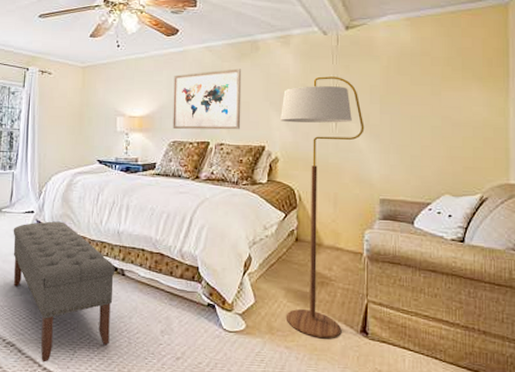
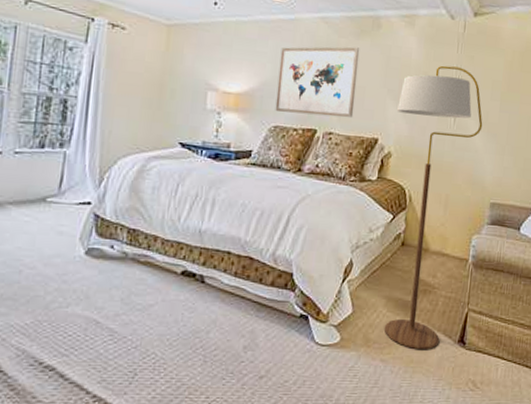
bench: present [13,221,115,363] -> none [57,215,194,389]

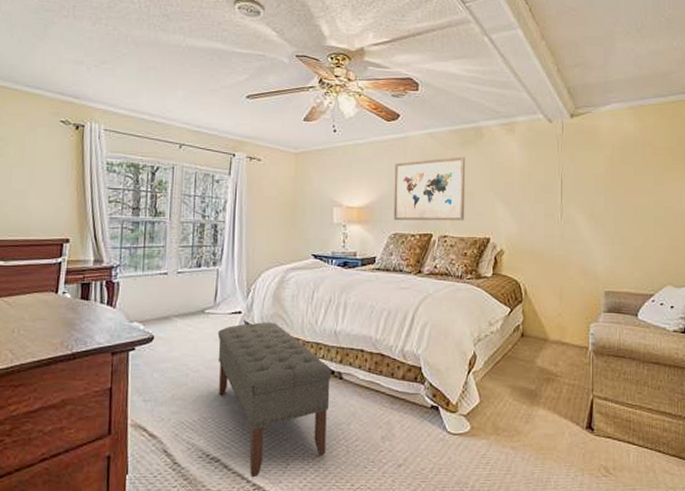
bench: none [57,215,194,389] -> present [217,322,332,478]
floor lamp: present [384,65,483,349] -> none [506,165,589,436]

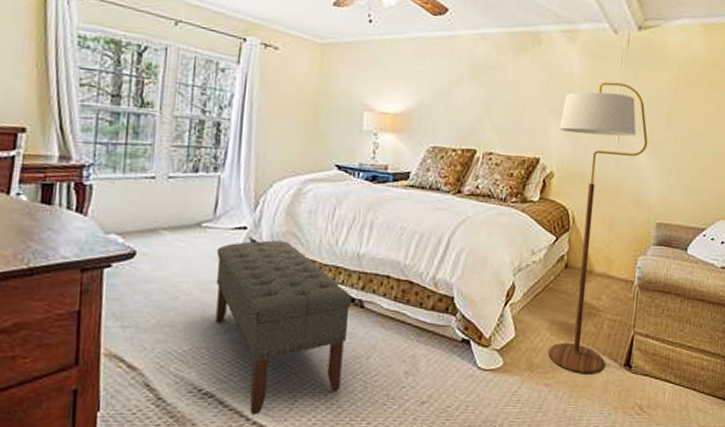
wall art: present [393,157,466,221] -> none [433,64,520,138]
floor lamp: none [506,165,589,436] -> present [547,81,648,373]

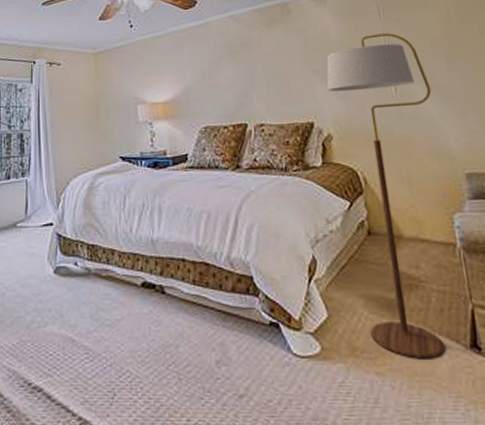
bench: present [214,240,352,415] -> none [31,233,155,410]

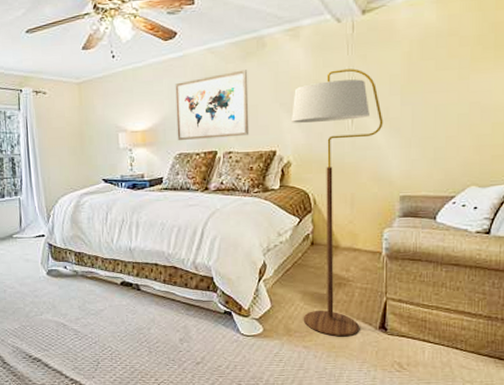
wall art: none [197,36,282,112] -> present [175,69,250,140]

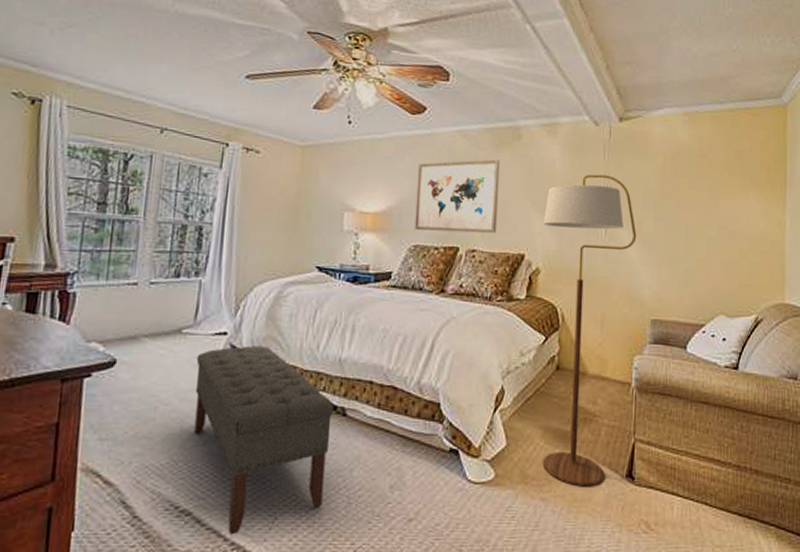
bench: none [26,243,131,374] -> present [193,345,334,535]

